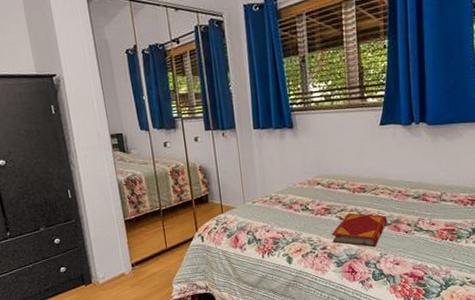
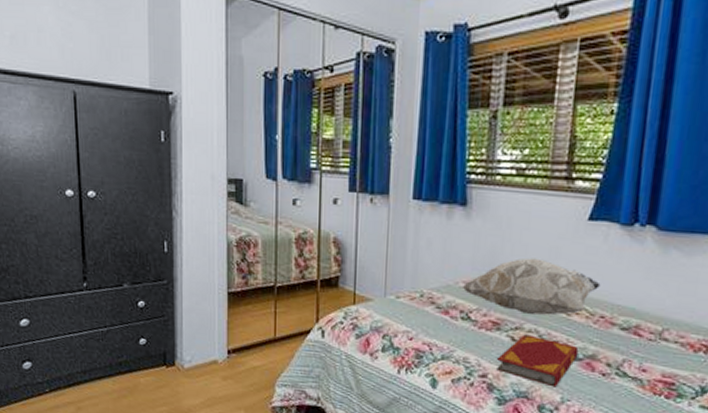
decorative pillow: none [299,158,395,199] -> present [461,258,601,315]

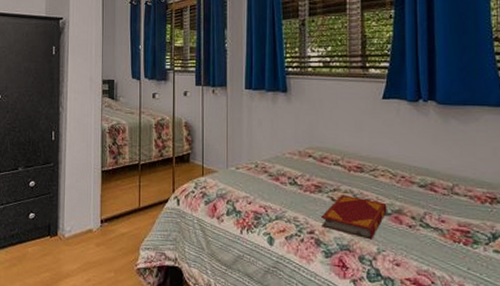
decorative pillow: present [461,258,601,315] -> none [288,131,398,178]

